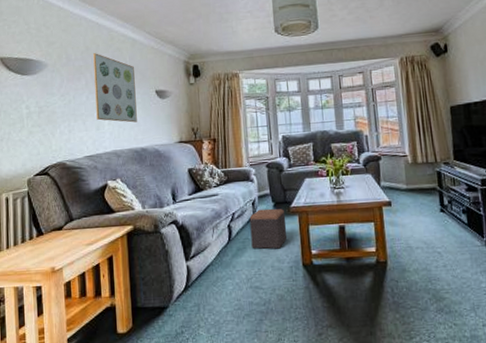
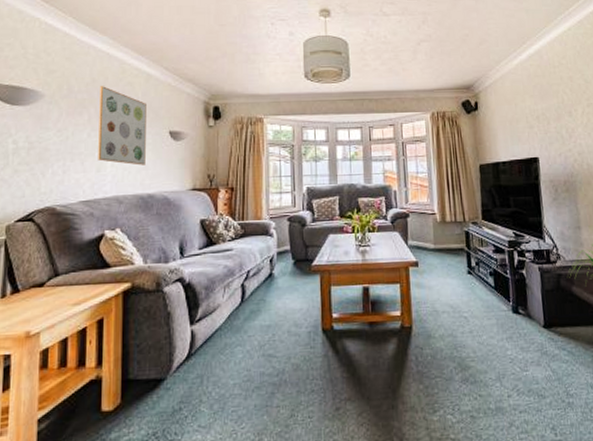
footstool: present [249,208,287,249] -> none [266,266,307,312]

